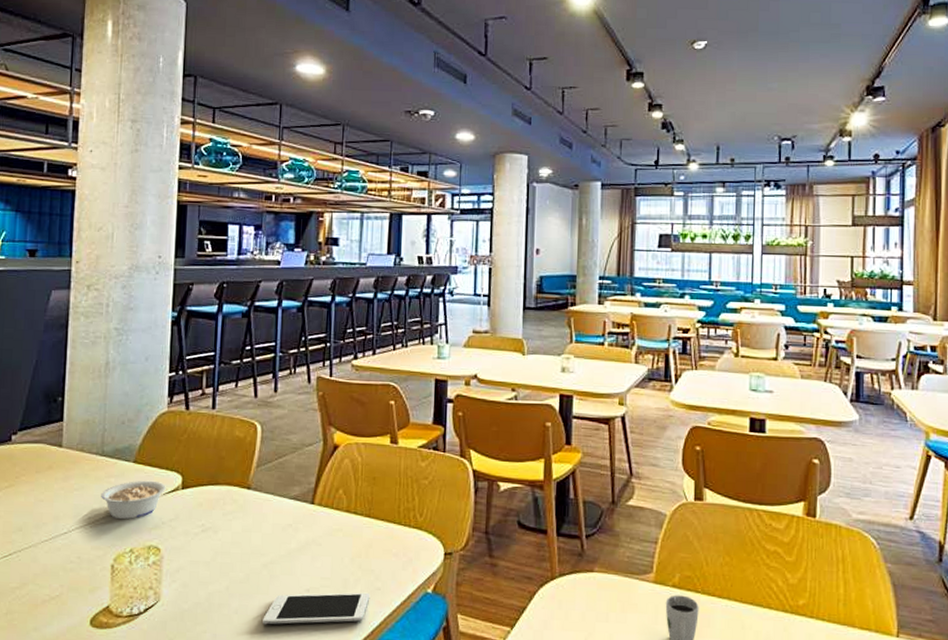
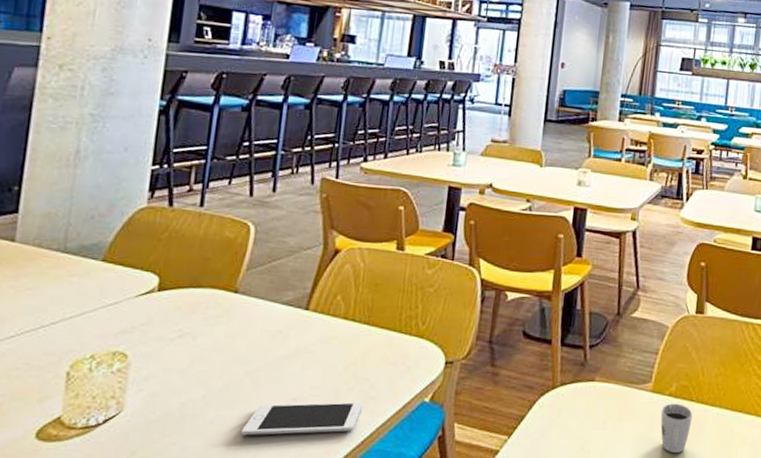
legume: present [101,480,166,520] -> none [59,280,139,323]

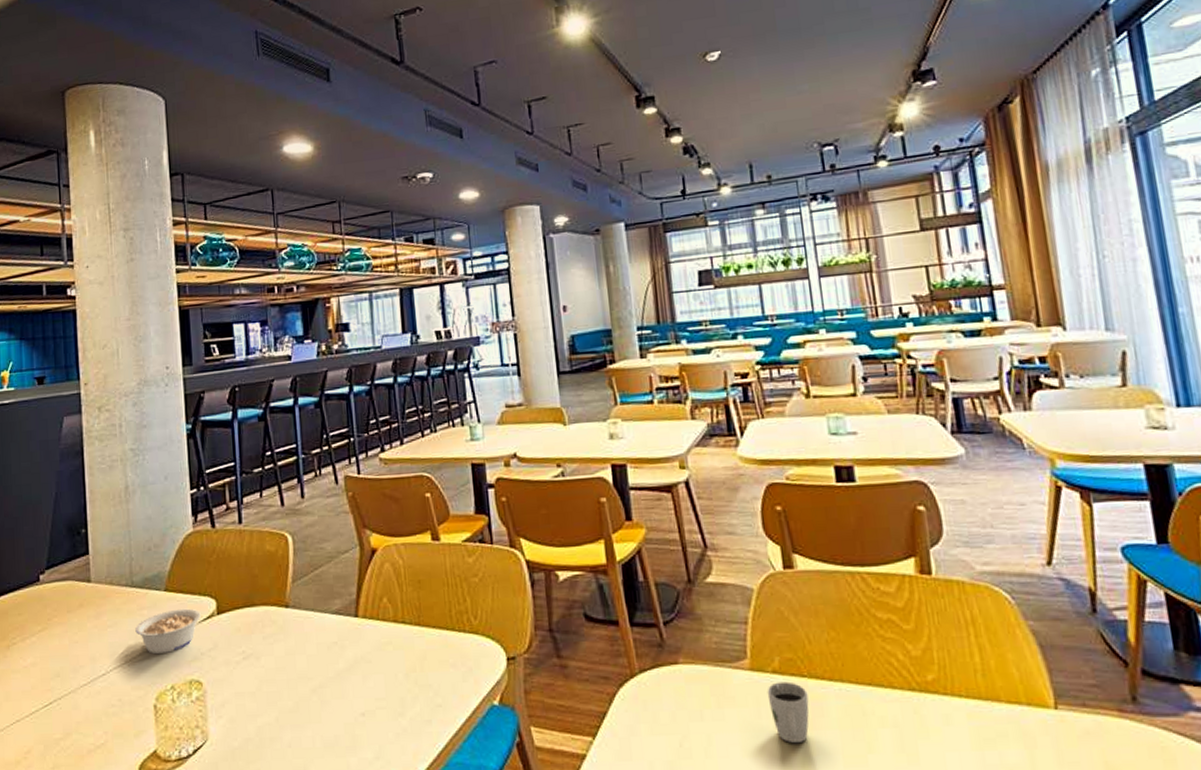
legume: none [59,280,139,323] -> present [135,608,201,655]
cell phone: present [241,401,364,436] -> none [318,711,432,757]

